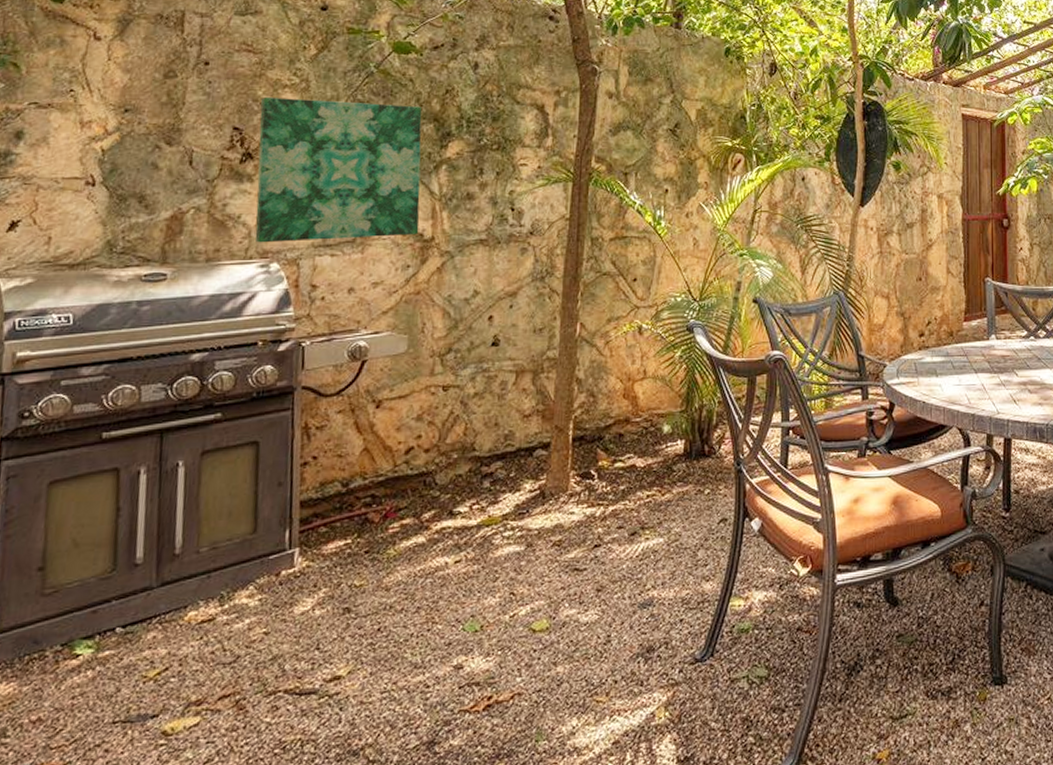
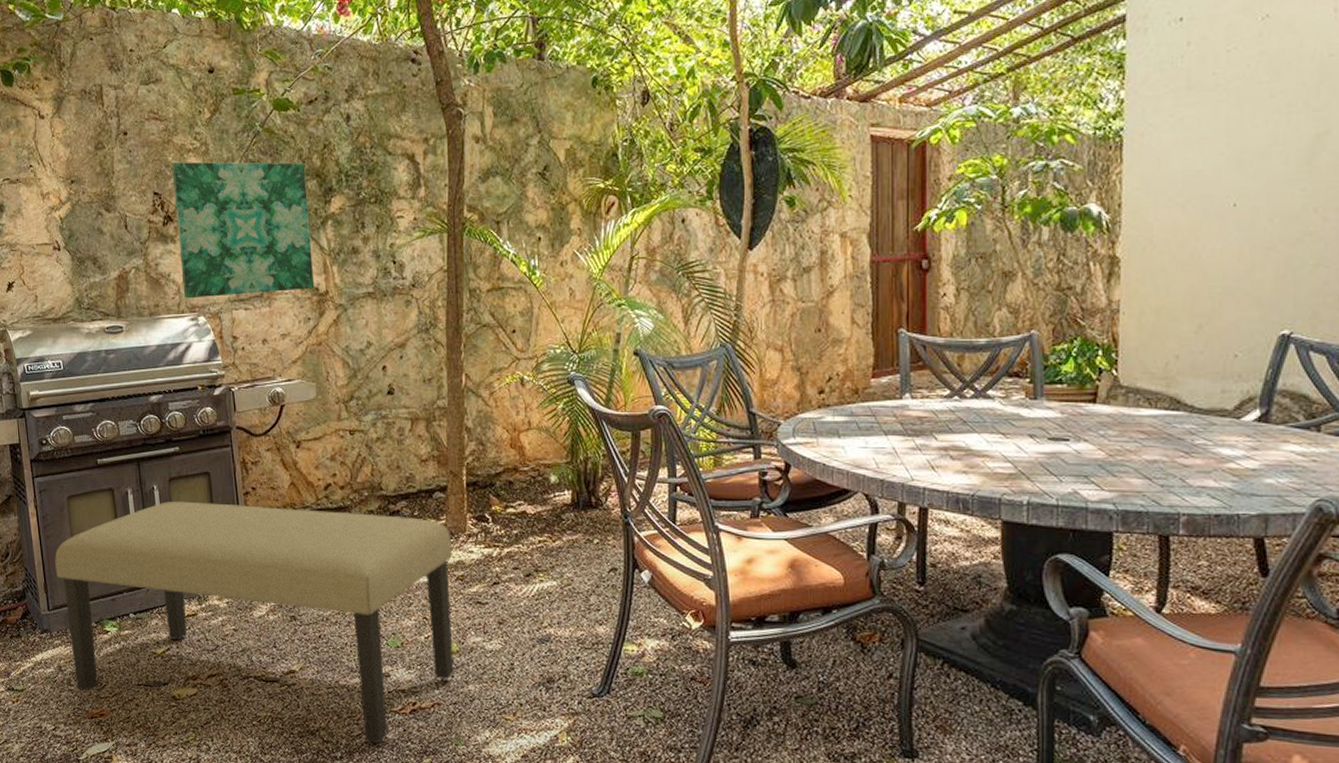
bench: none [11,477,551,755] -> present [55,501,454,744]

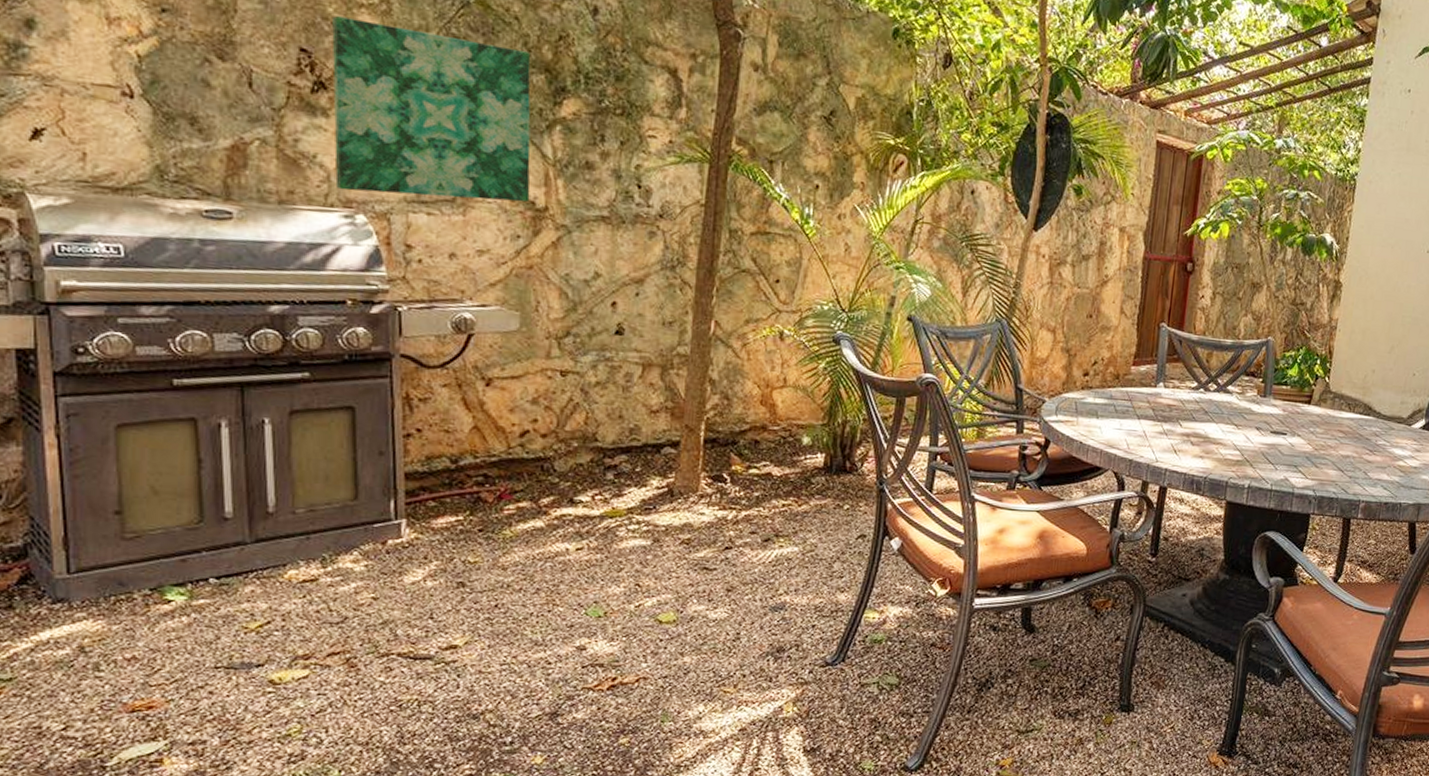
bench: present [55,501,454,744] -> none [86,439,679,725]

